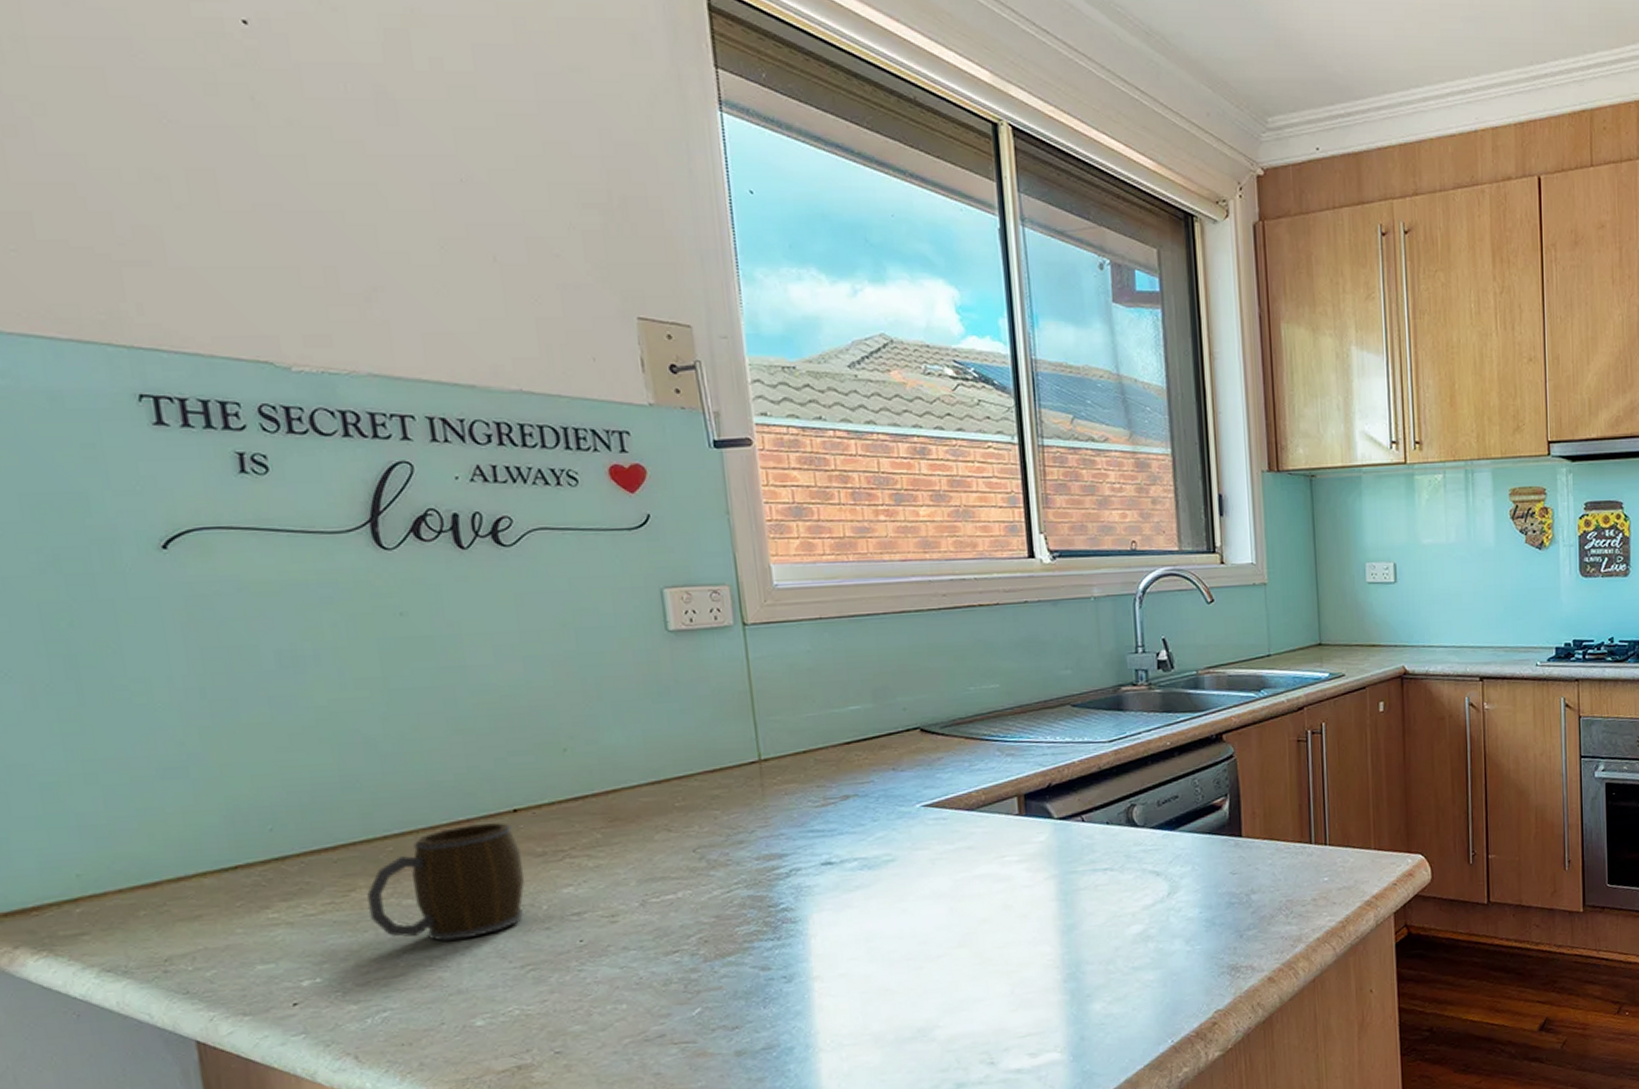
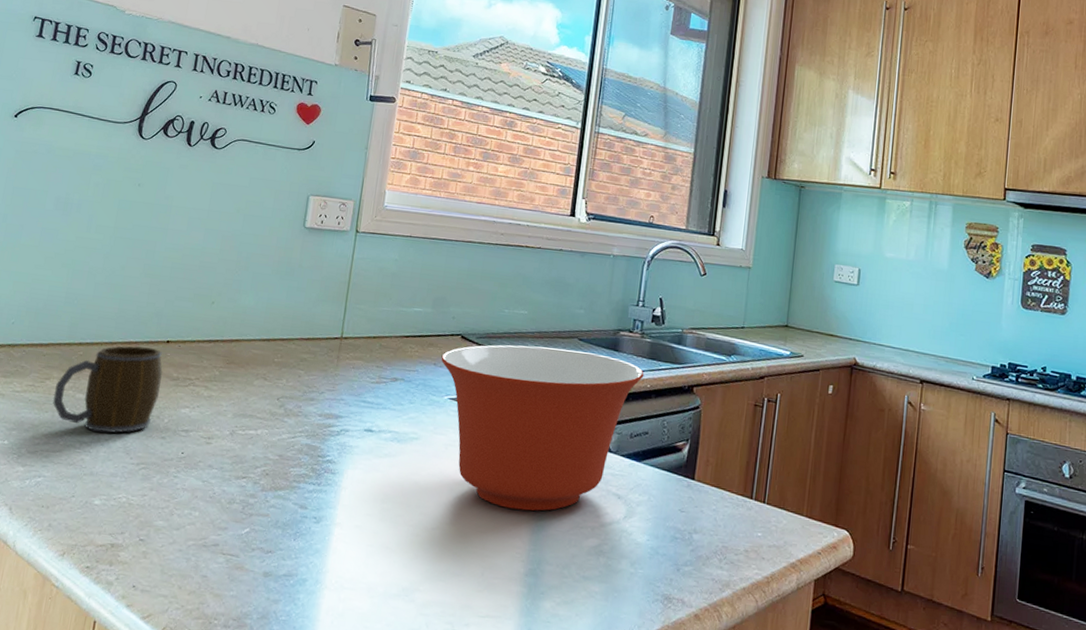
mixing bowl: none [900,718,1161,915] -> present [441,345,644,511]

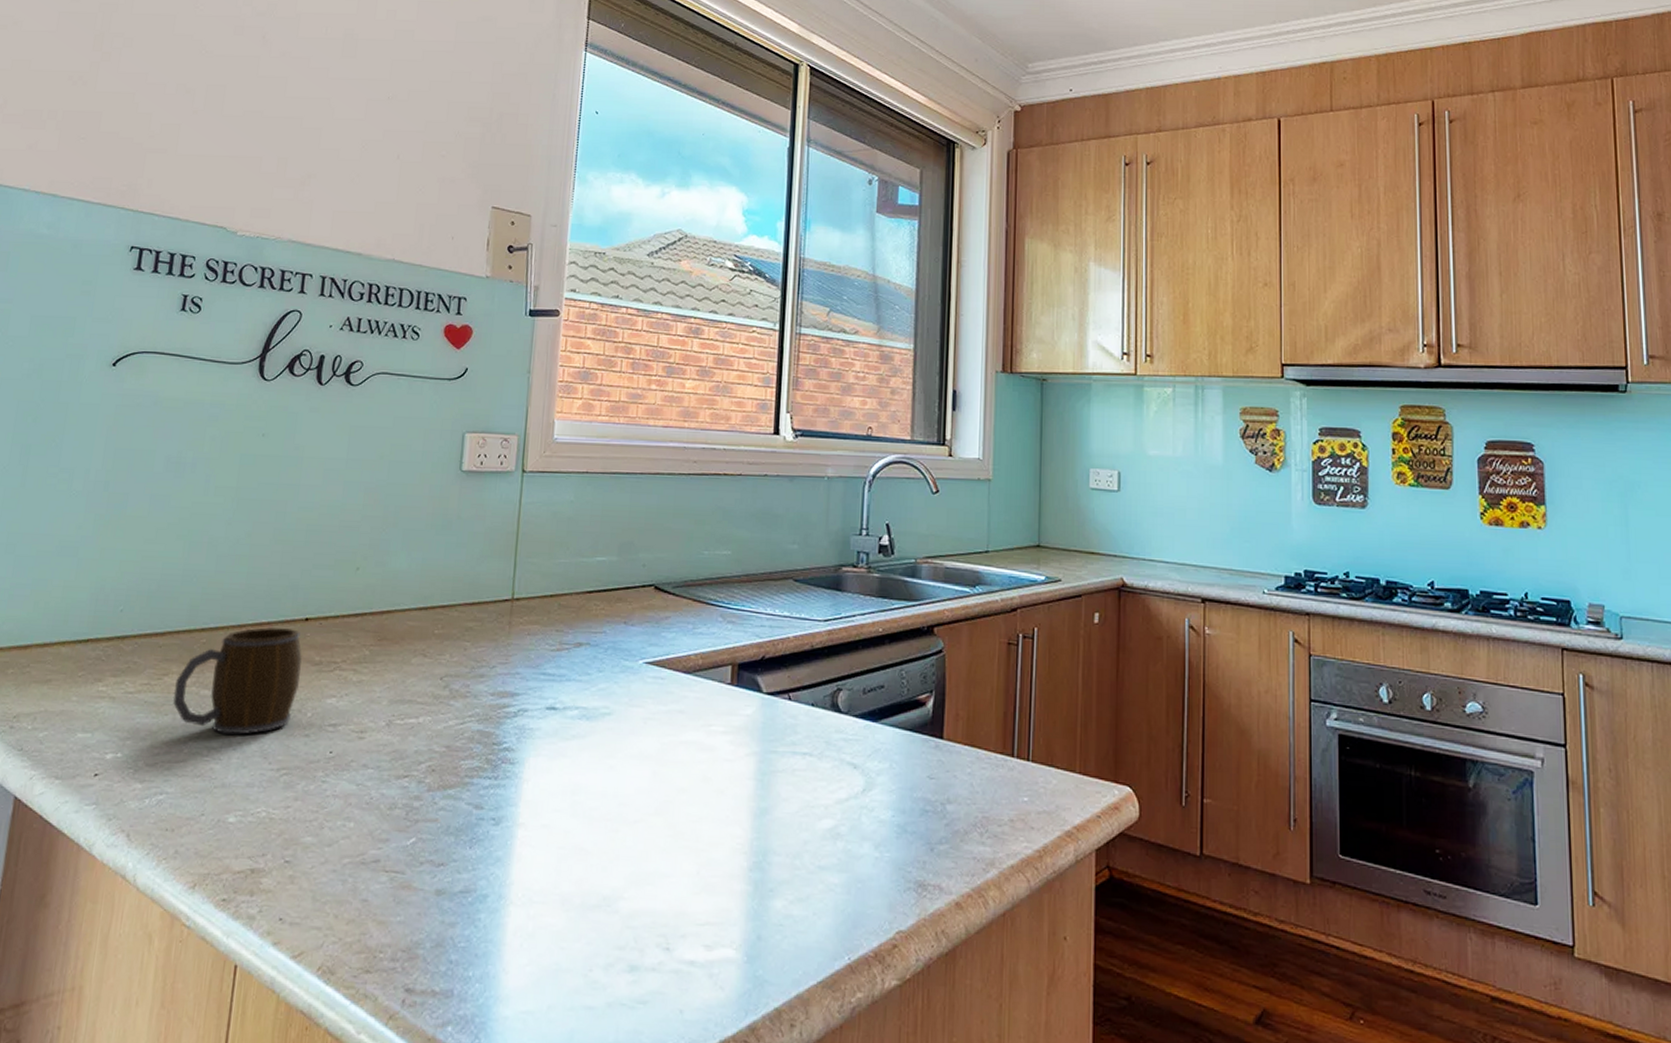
mixing bowl: present [441,345,644,511] -> none [632,592,875,792]

